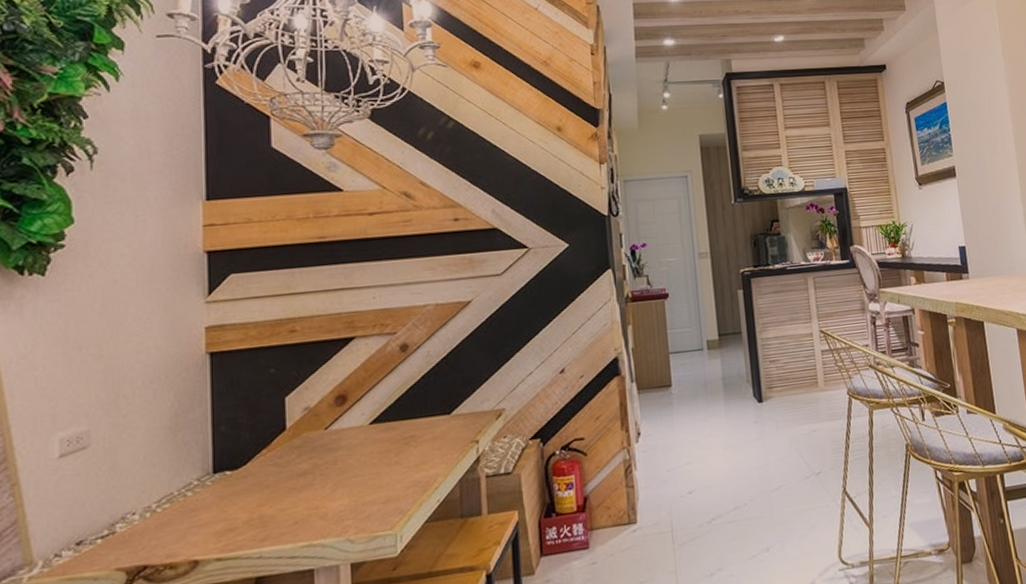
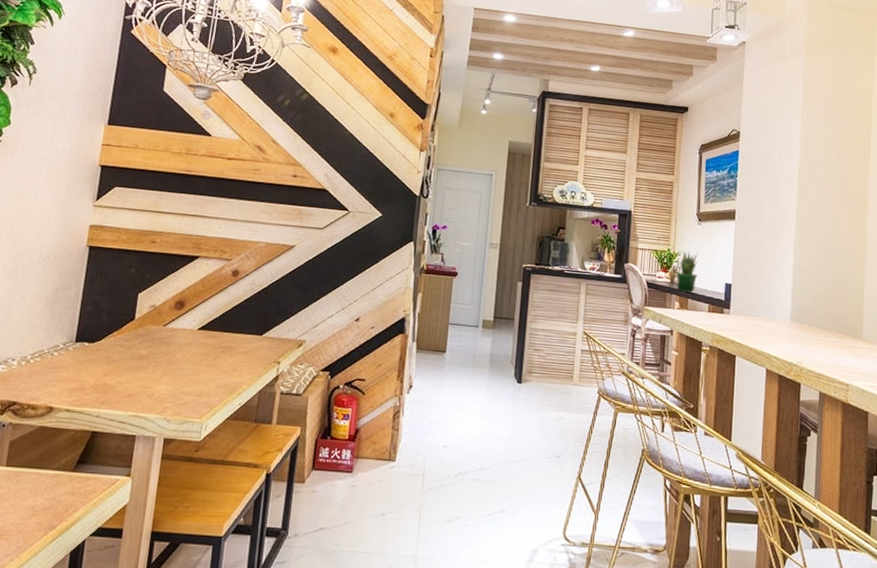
planter: none [906,219,930,265] -> present [676,251,698,293]

